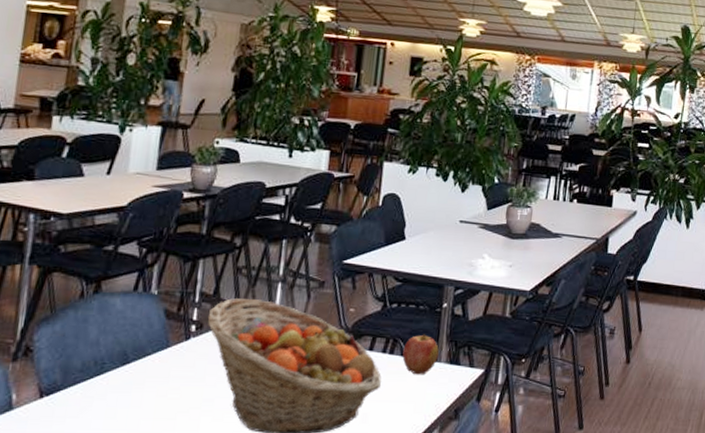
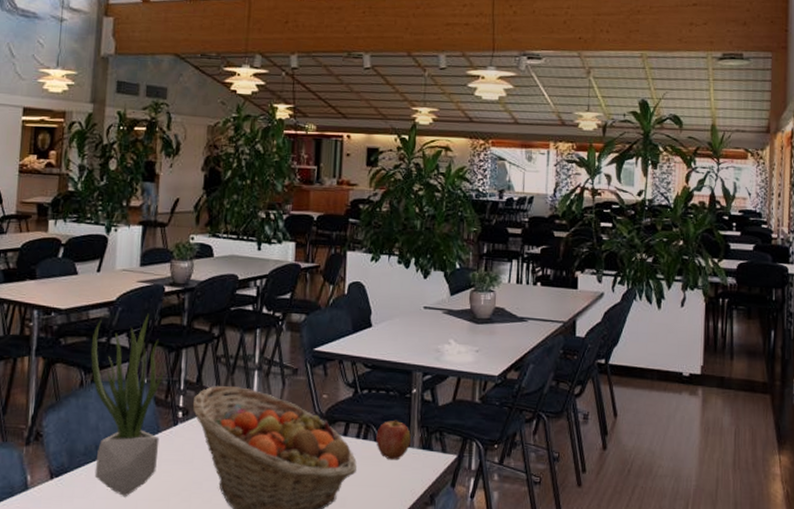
potted plant: none [91,220,178,417] -> present [90,313,164,497]

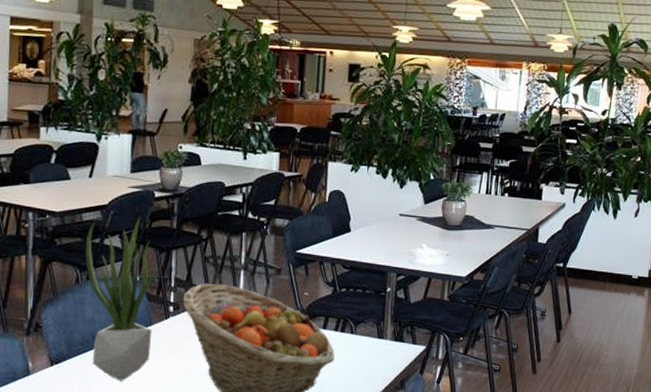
apple: present [376,420,411,460] -> none [352,315,385,351]

